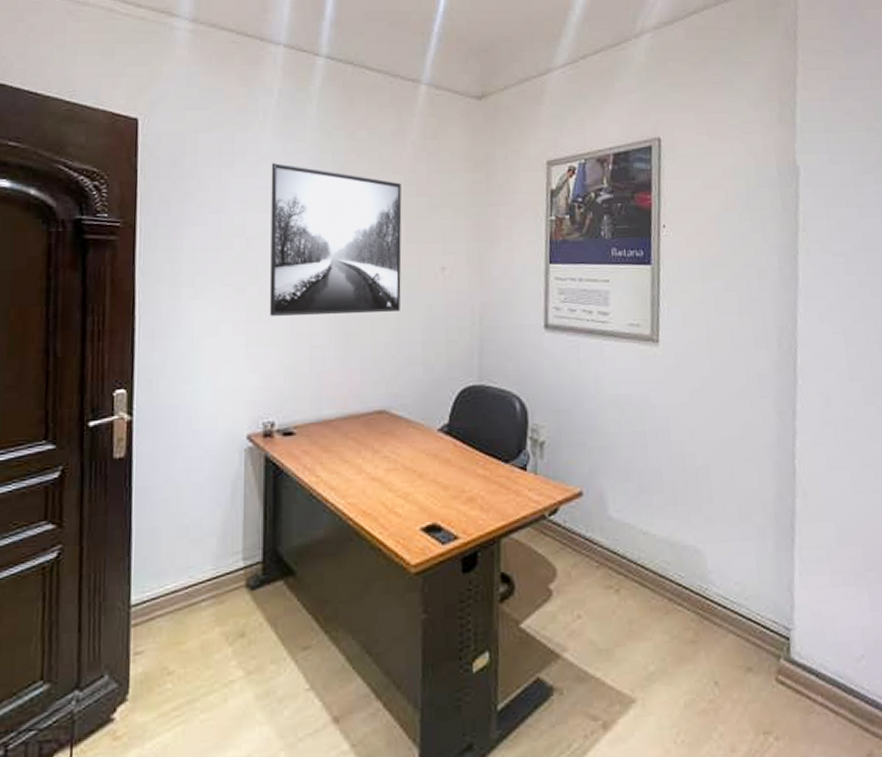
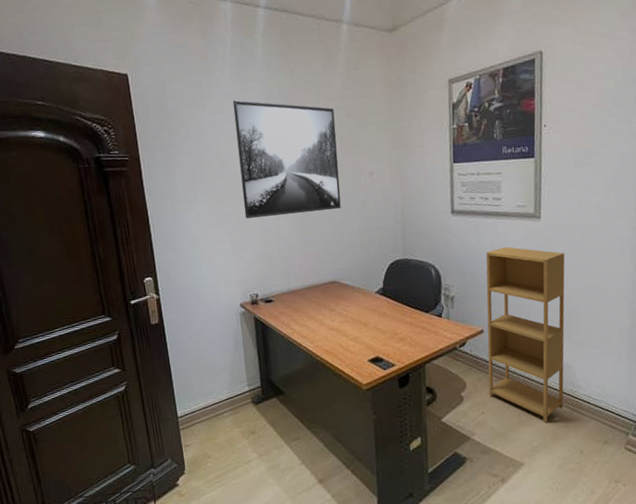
shelving unit: none [587,377,691,636] -> present [486,246,565,423]

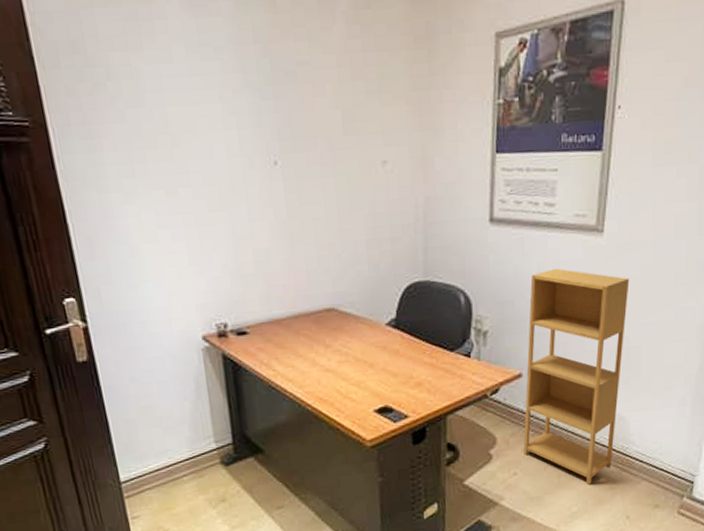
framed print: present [232,100,341,219] -> none [185,44,342,219]

